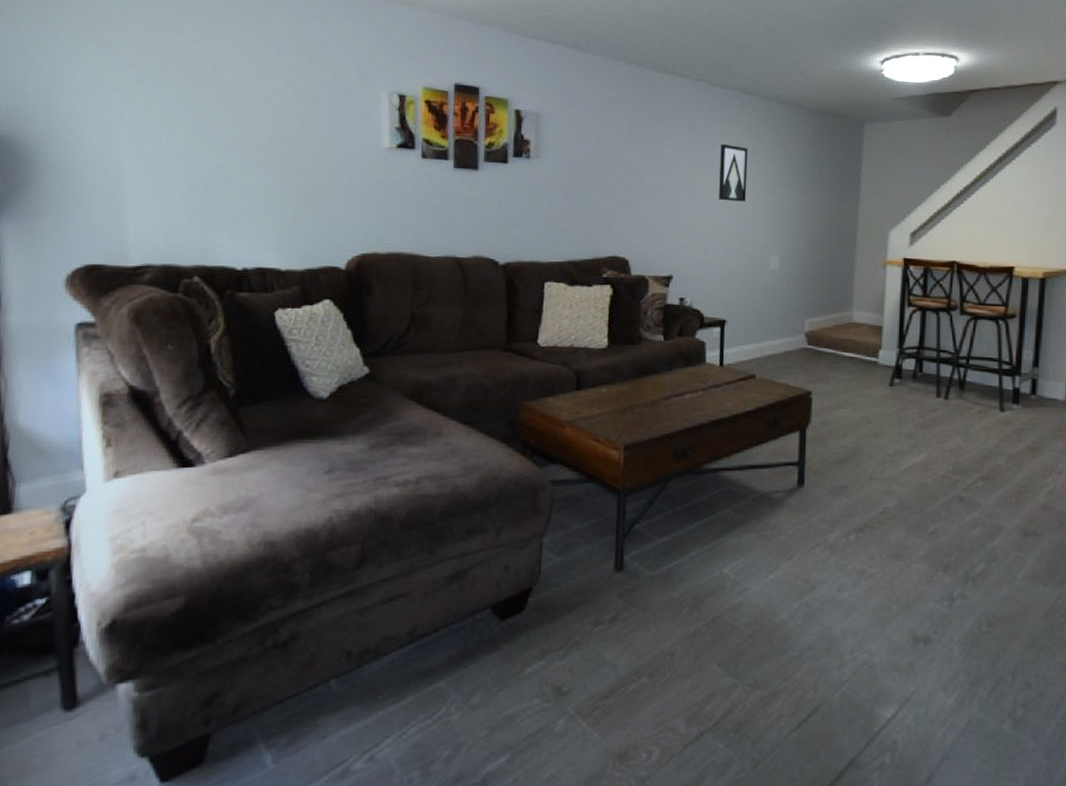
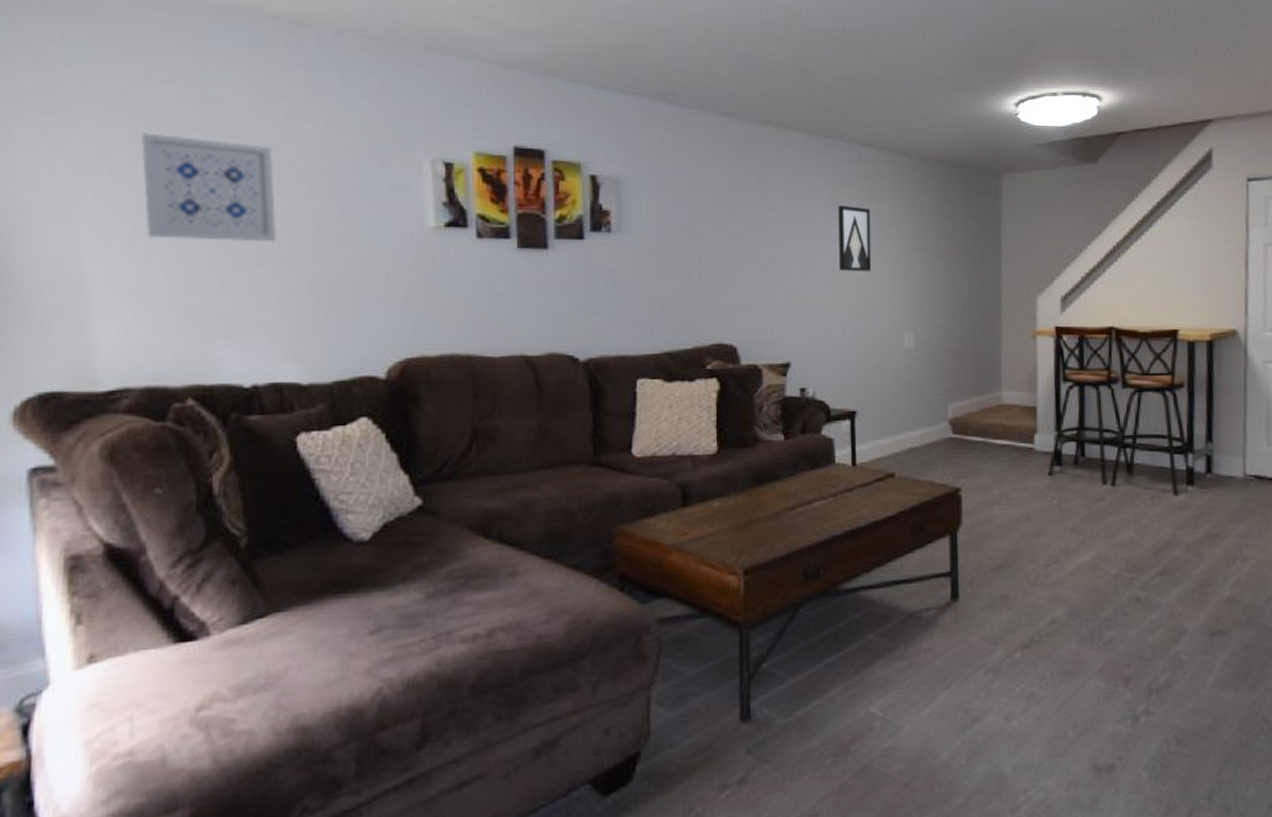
wall art: none [166,62,267,154] -> present [140,133,277,242]

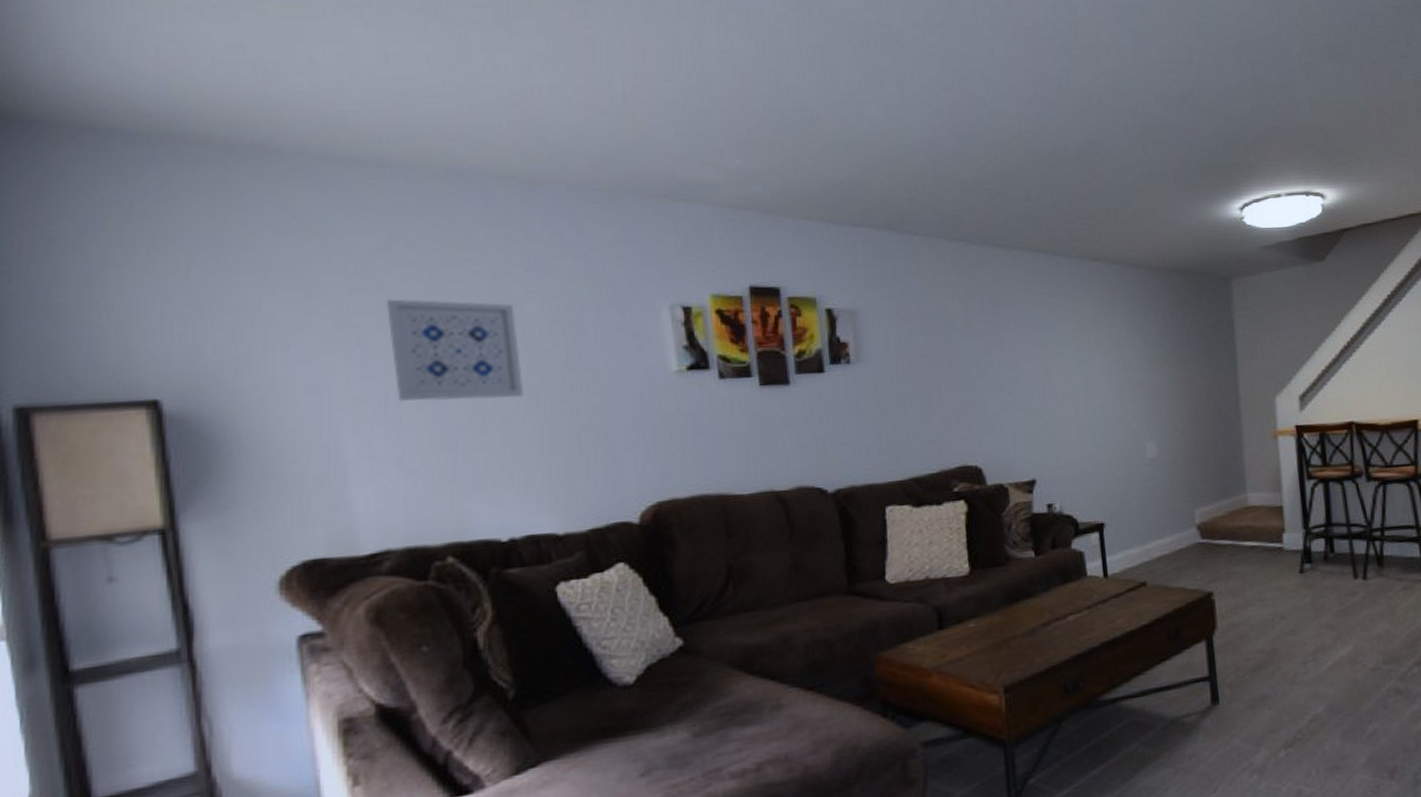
wall art: present [838,205,872,271] -> none [1072,320,1110,386]

